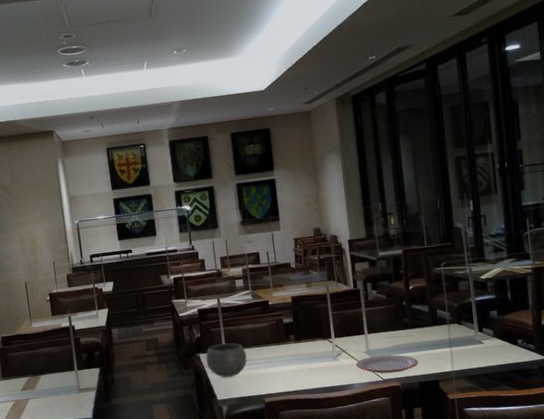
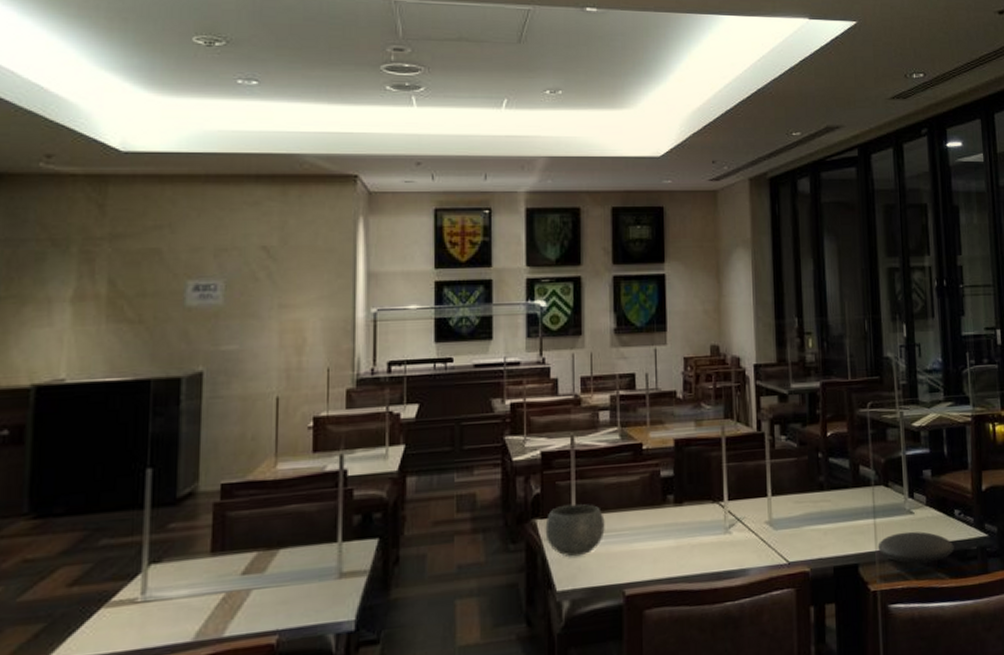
plate: present [356,355,418,374] -> none [753,526,834,554]
plate: none [454,356,518,379] -> present [878,531,954,564]

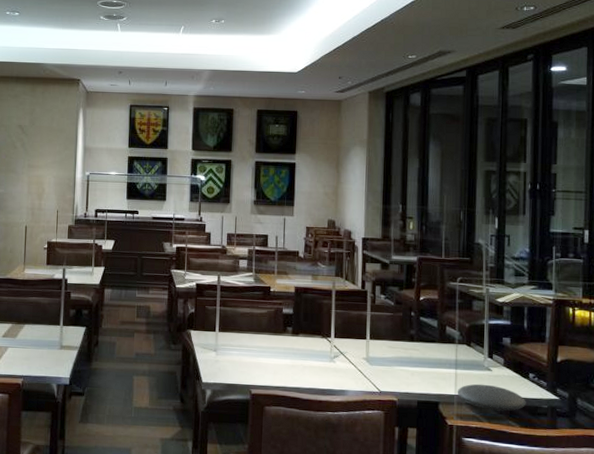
bowl: present [545,503,605,557] -> none [196,323,240,361]

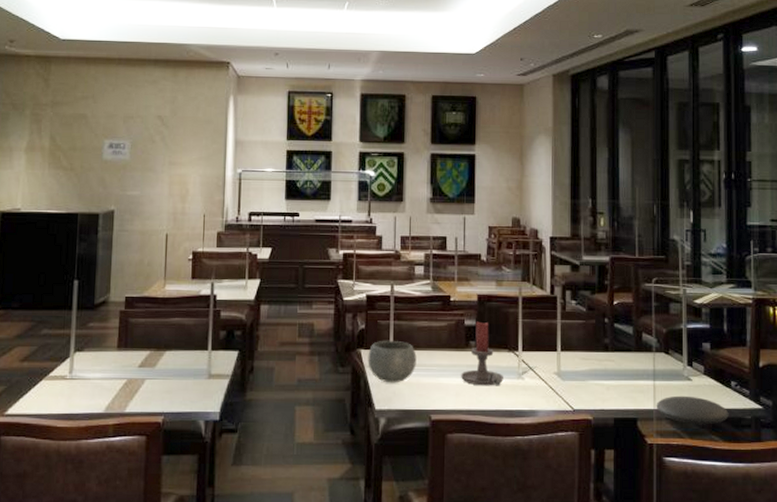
bowl: none [196,323,240,361] -> present [368,340,417,383]
candle holder: none [279,310,317,368] -> present [461,321,503,386]

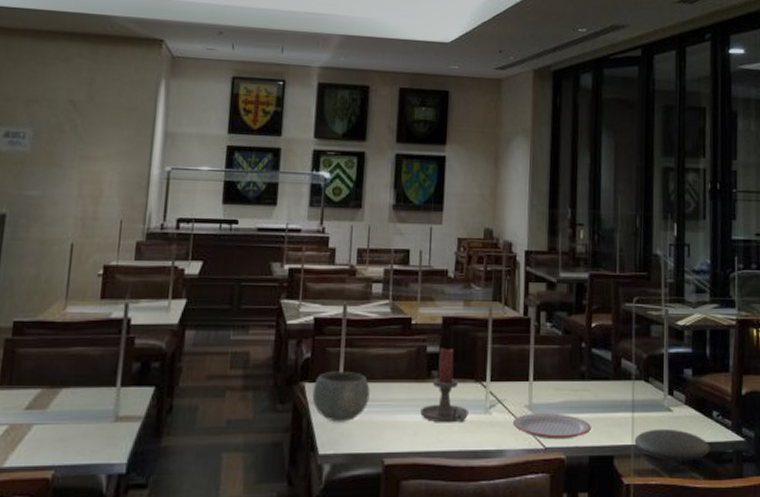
plate: none [543,380,615,403] -> present [512,413,591,440]

